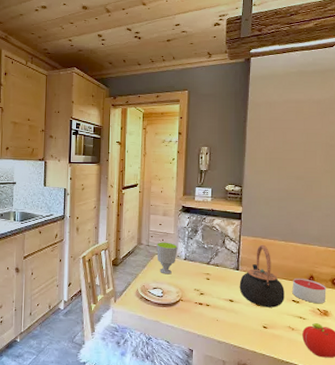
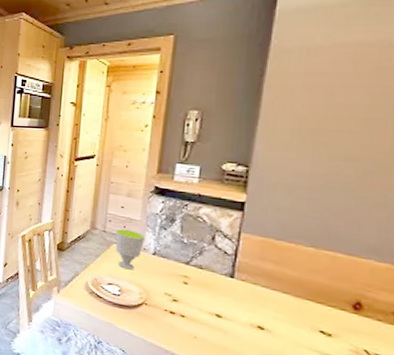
teapot: present [239,244,285,308] -> none [232,247,308,336]
candle: present [292,278,326,304] -> none [321,301,385,345]

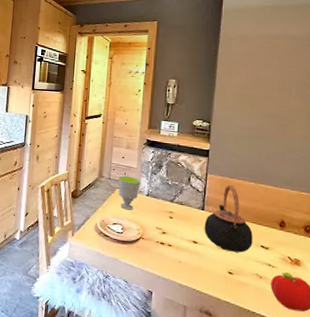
teapot: none [232,247,308,336] -> present [204,184,253,253]

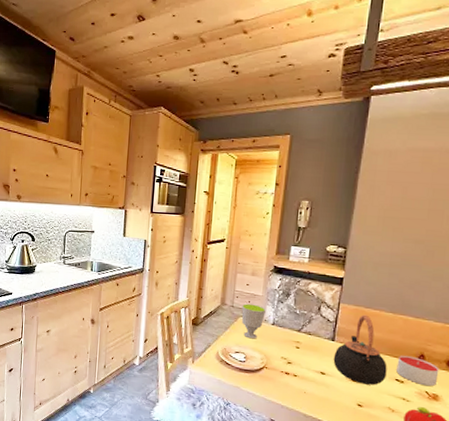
candle: none [261,222,299,252] -> present [396,355,439,387]

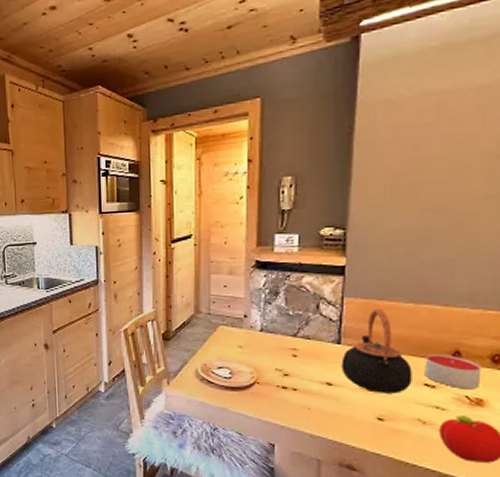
cup: present [241,303,266,339] -> none [221,309,250,350]

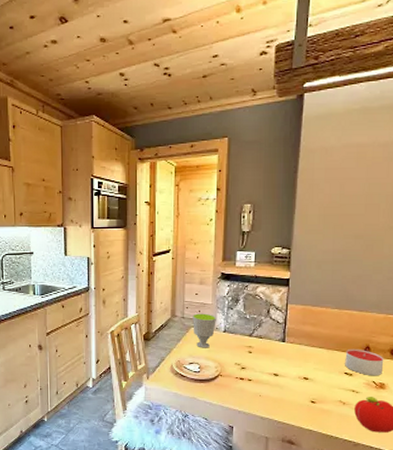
cup: none [221,309,250,350] -> present [193,313,216,348]
teapot: present [341,308,412,394] -> none [285,313,336,381]

